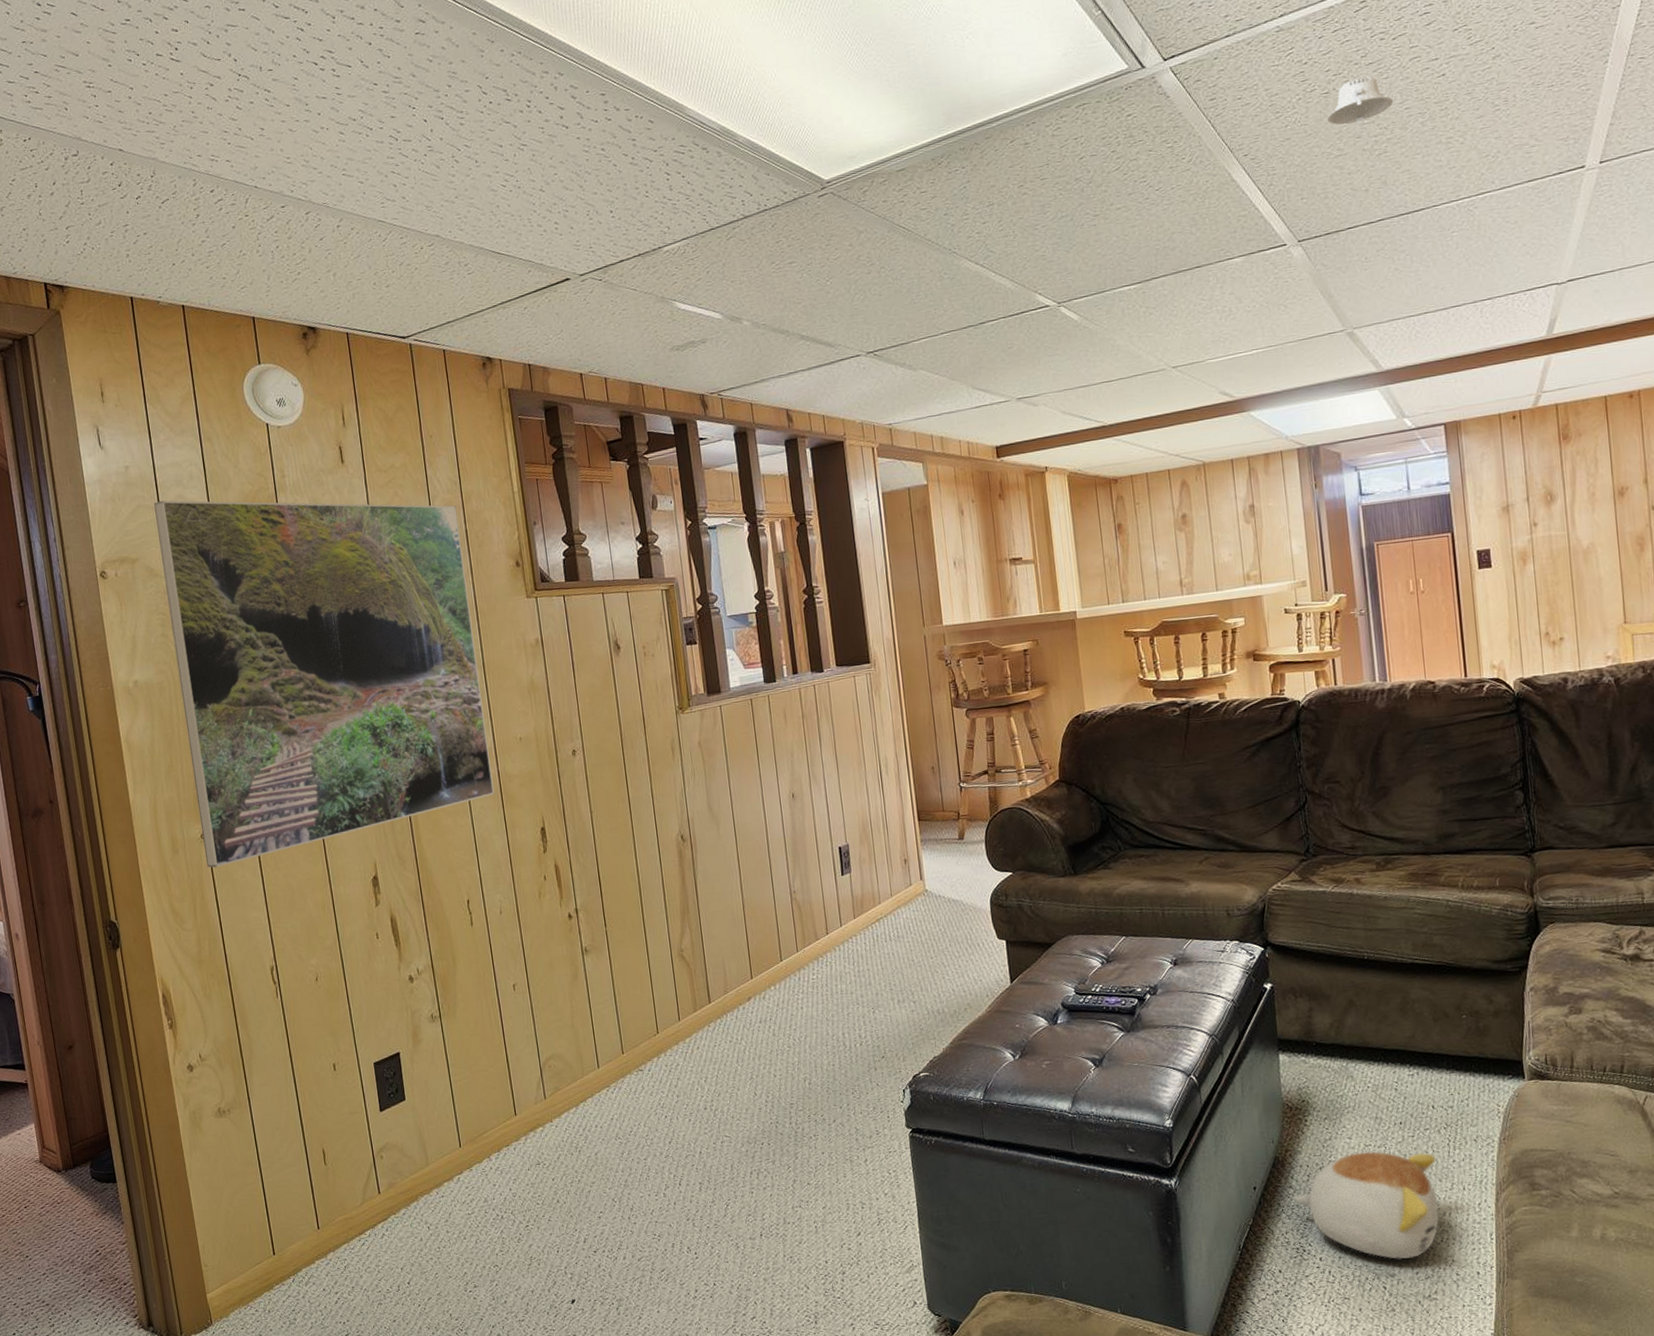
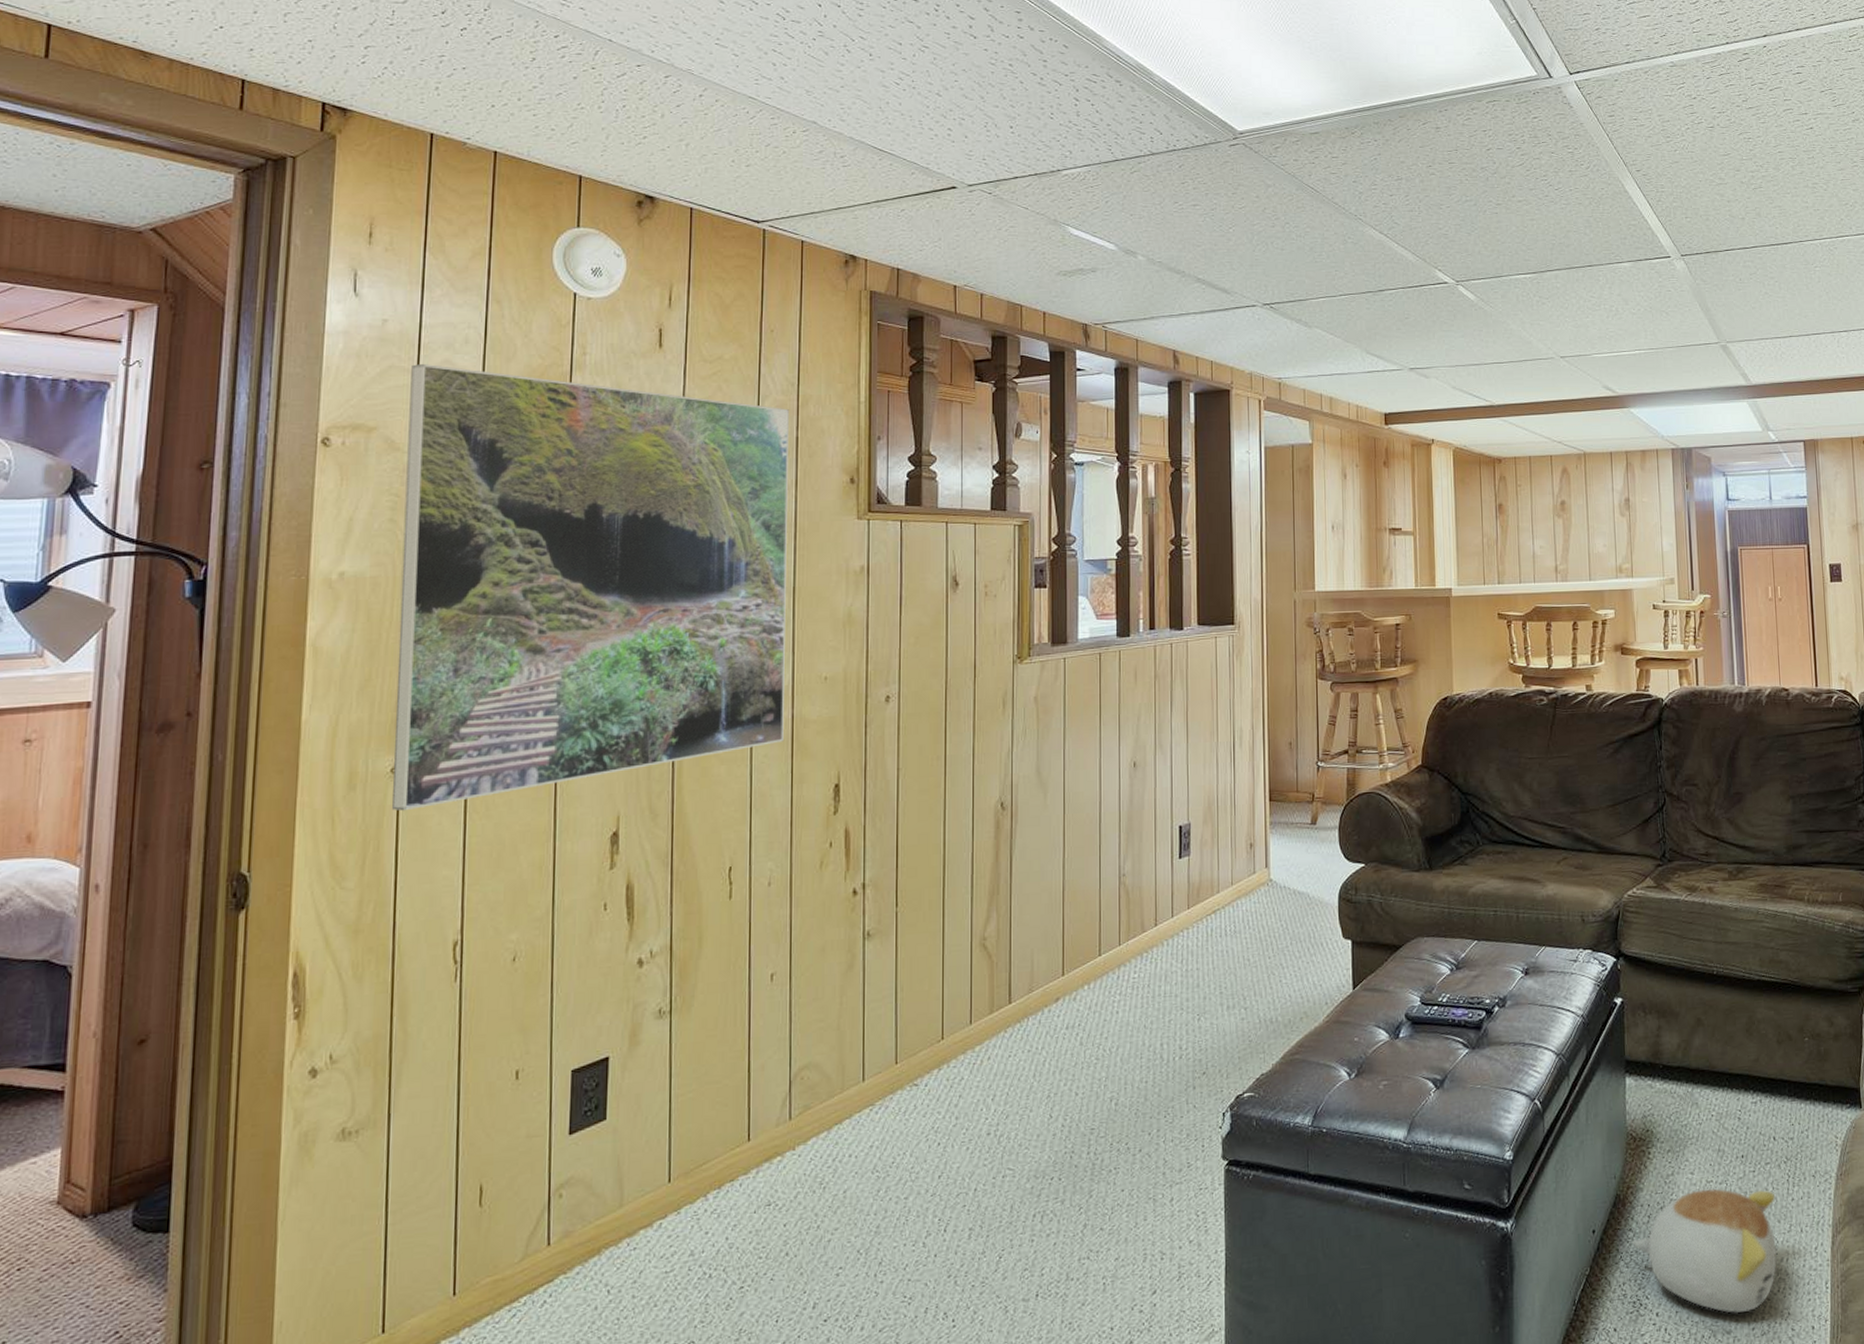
recessed light: present [1327,76,1393,125] -> none [1711,118,1768,157]

